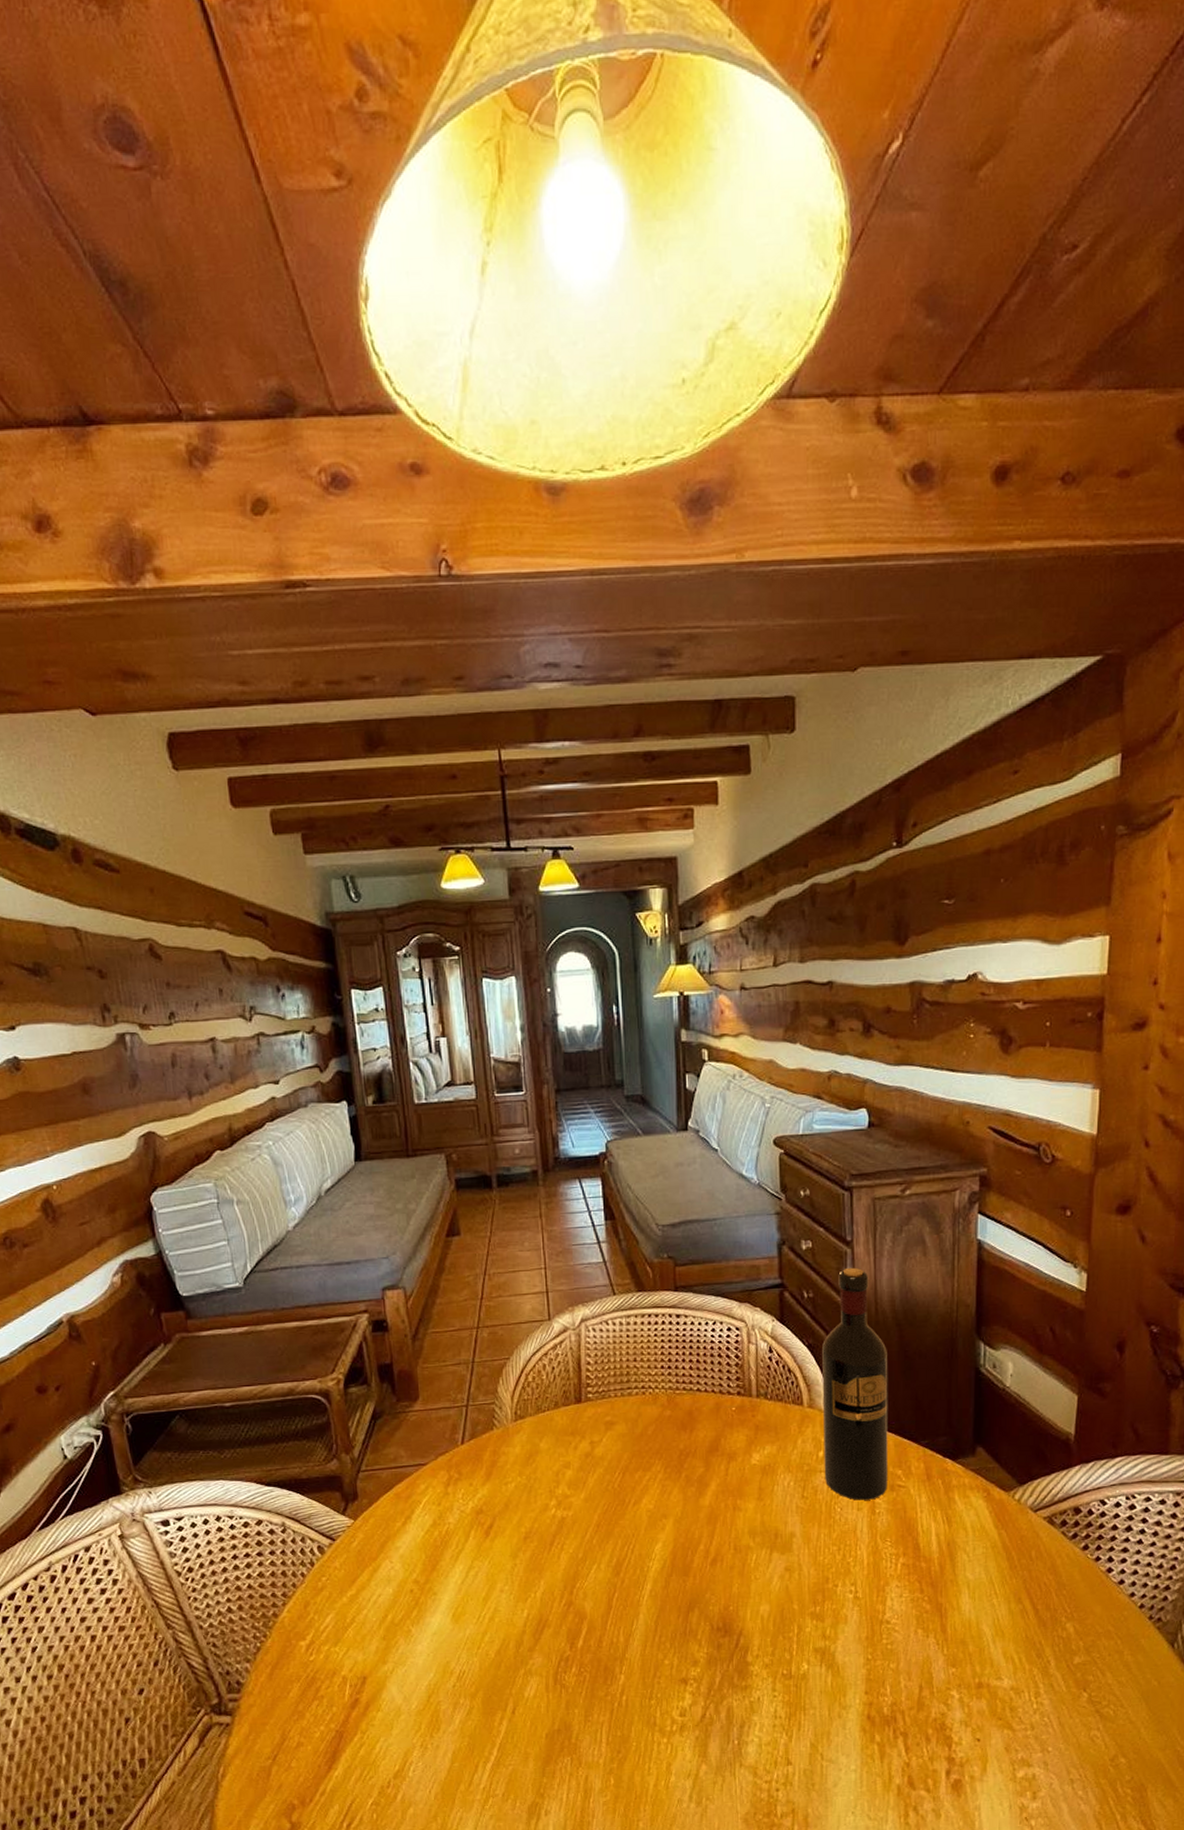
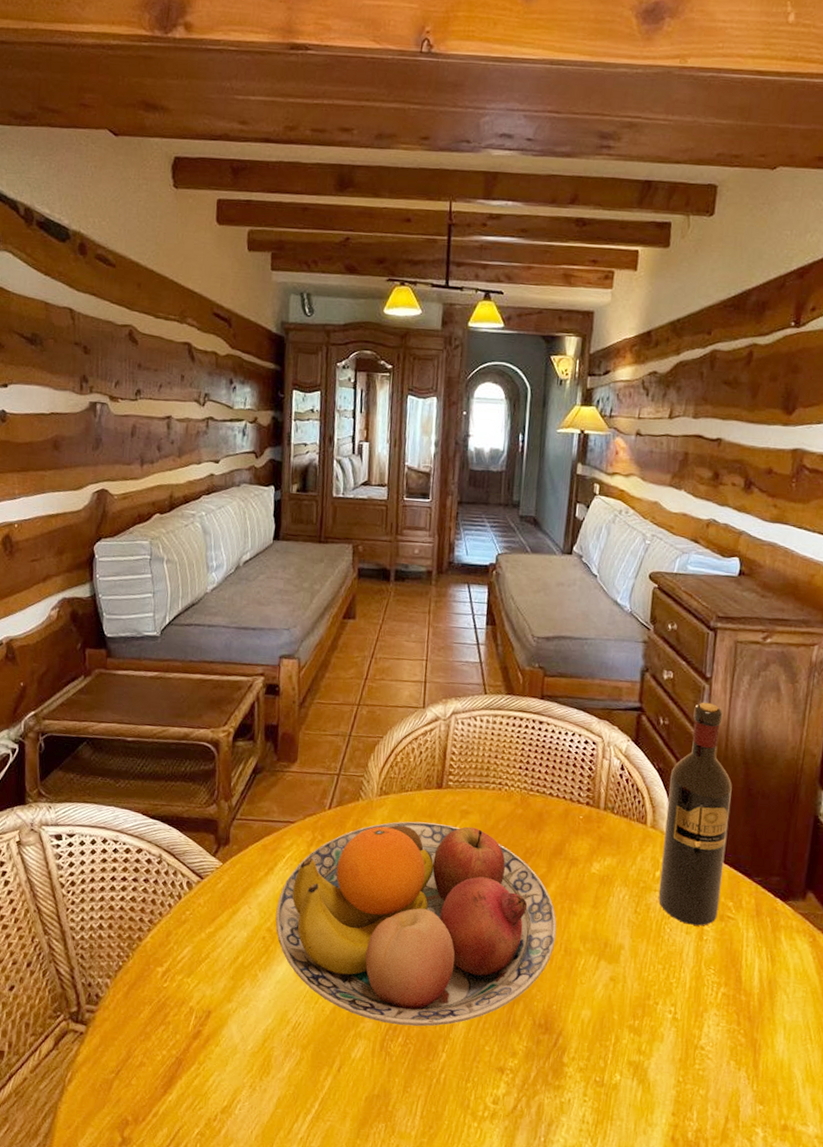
fruit bowl: none [420,1438,724,1656] -> present [275,821,557,1027]

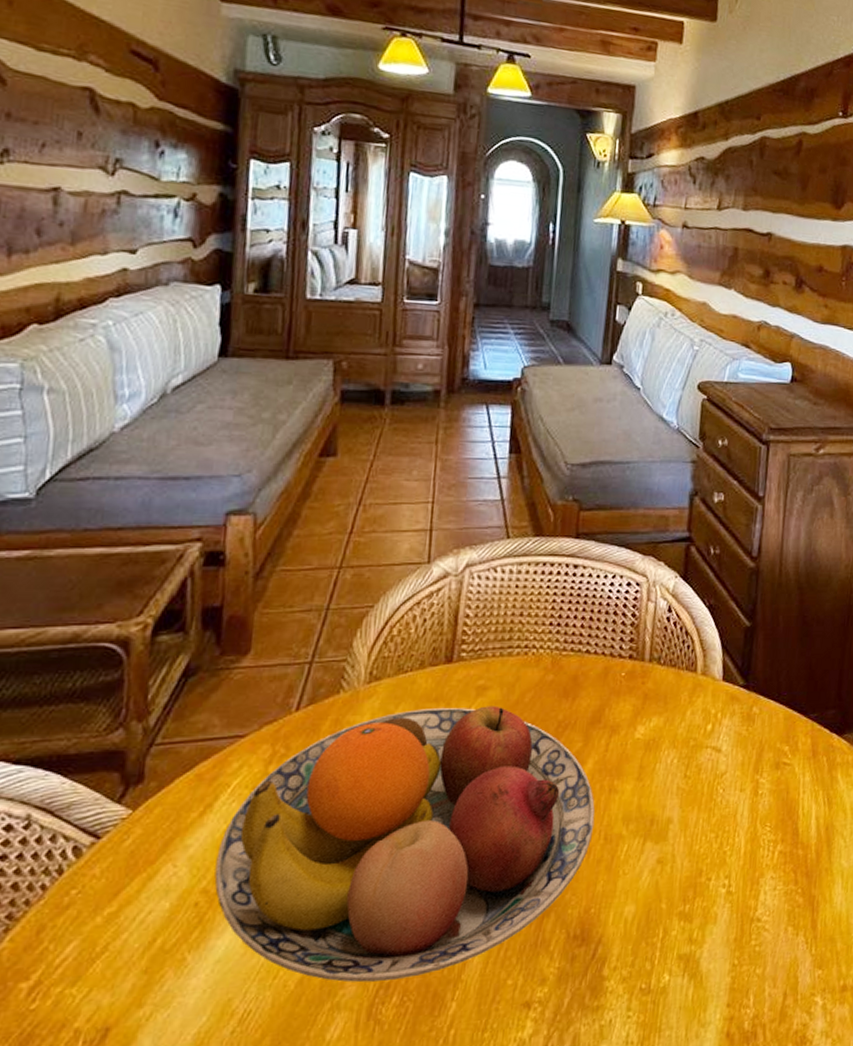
wine bottle: present [658,702,732,926] -> none [710,524,787,780]

